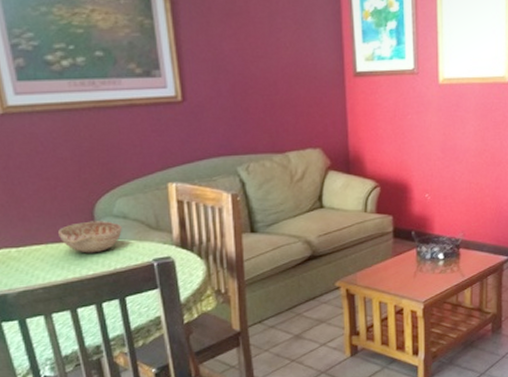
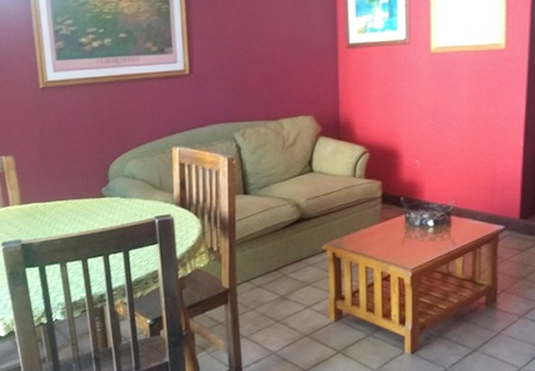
decorative bowl: present [58,221,122,253] -> none [78,180,130,209]

